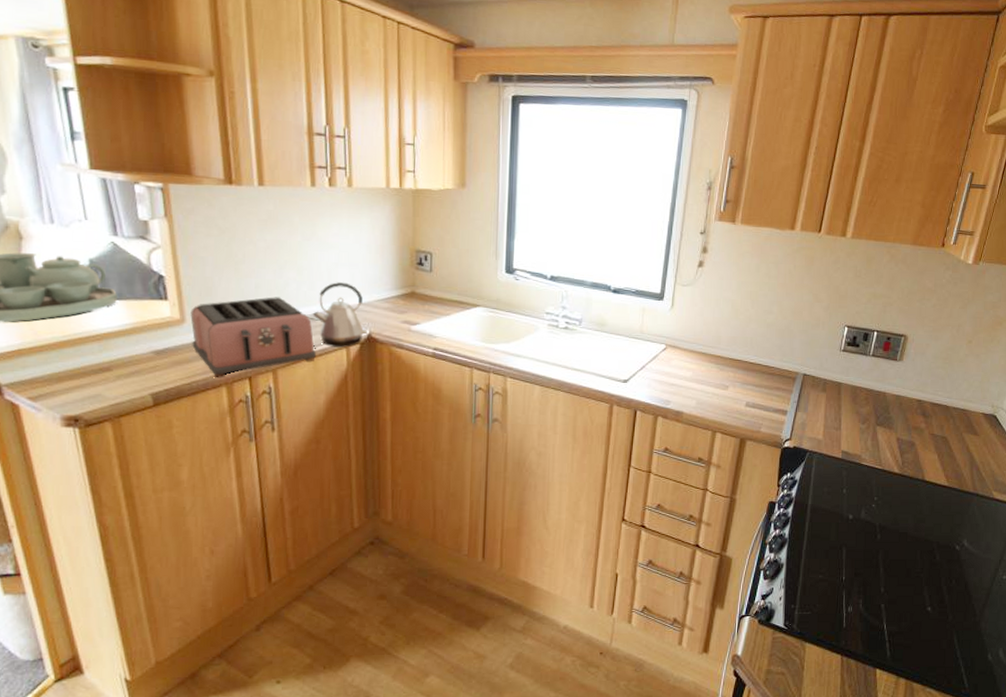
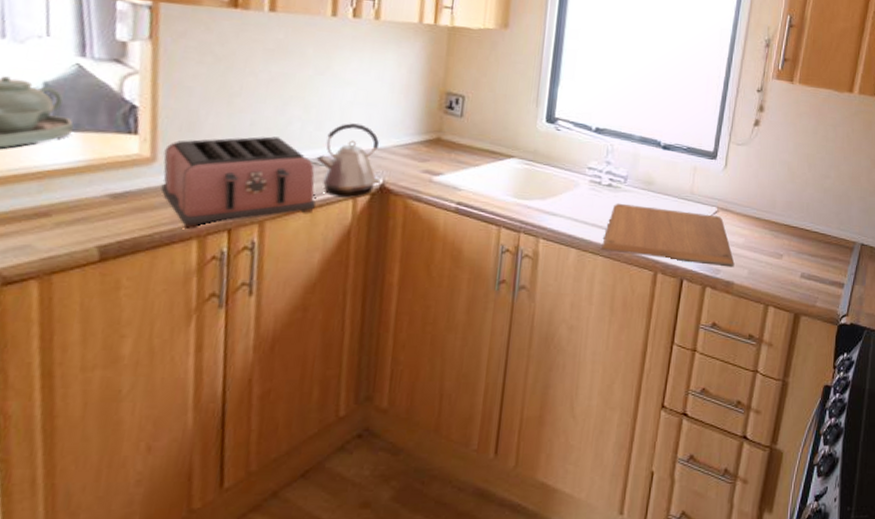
chopping board: none [561,343,683,398] -> present [600,203,735,266]

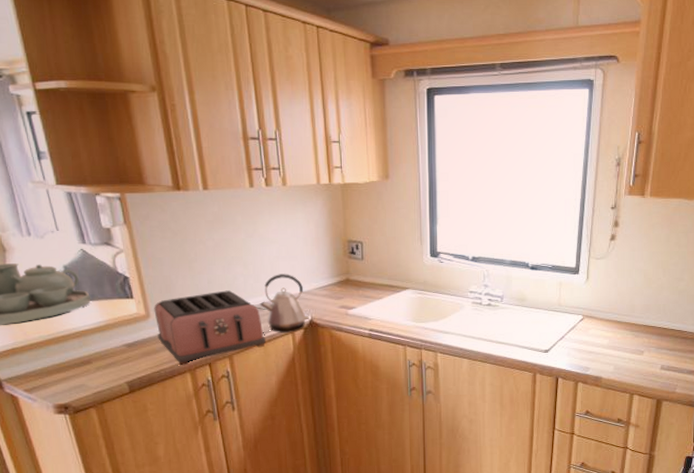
chopping board: present [600,203,735,266] -> none [487,319,601,364]

